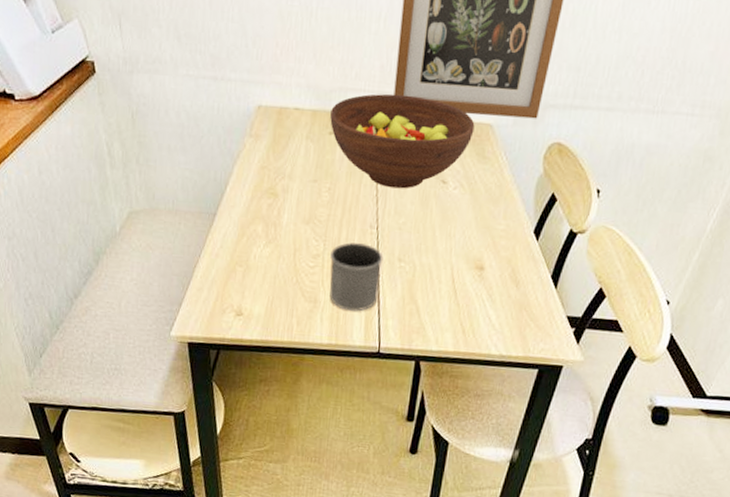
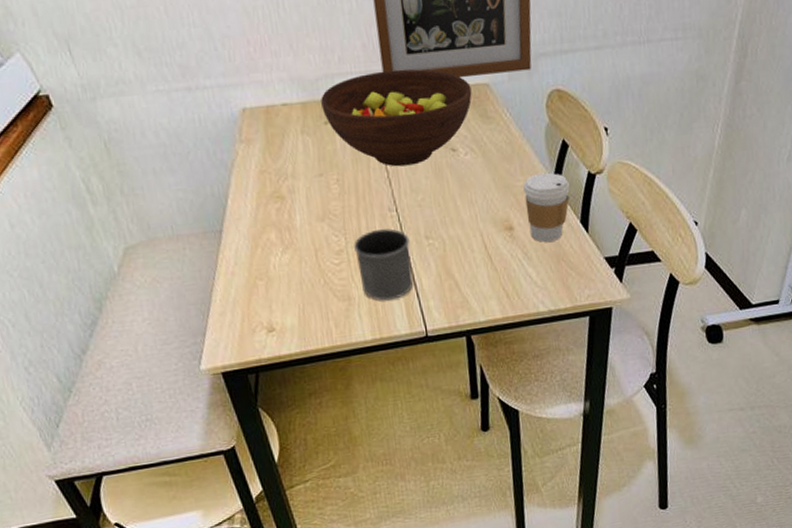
coffee cup: none [499,221,549,289] -> present [523,172,570,242]

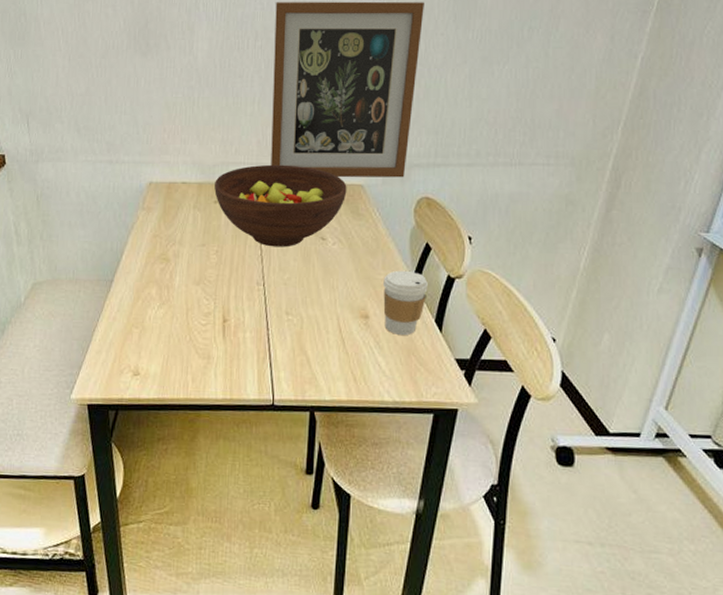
mug: present [354,228,414,301] -> none [221,300,271,365]

